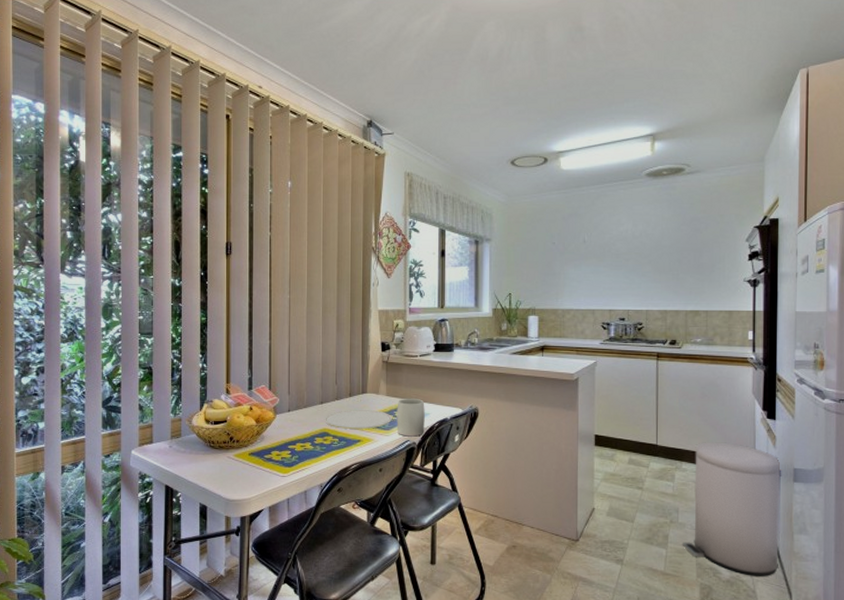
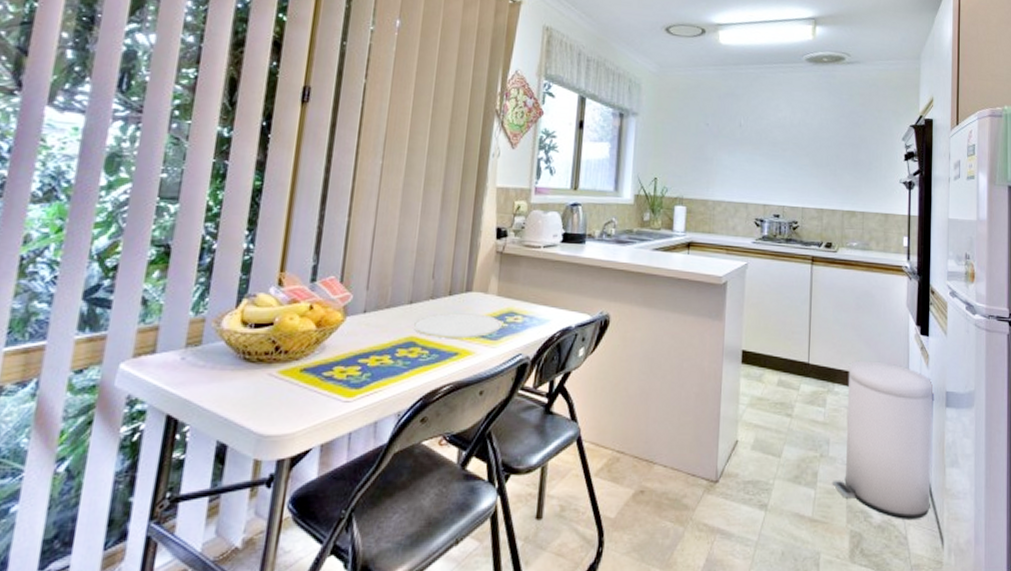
mug: present [396,398,425,437] -> none [506,299,545,349]

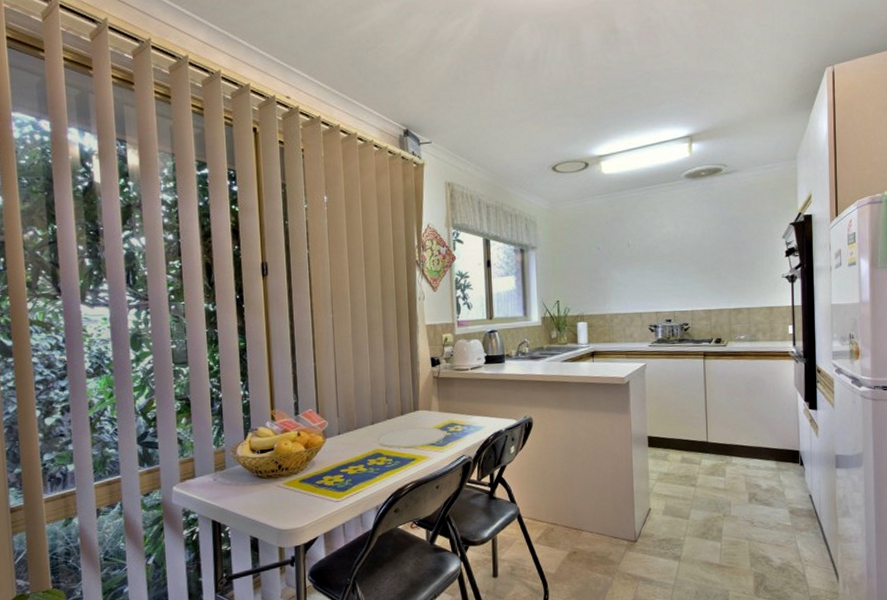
pedal bin: present [832,360,935,519] -> none [735,435,825,561]

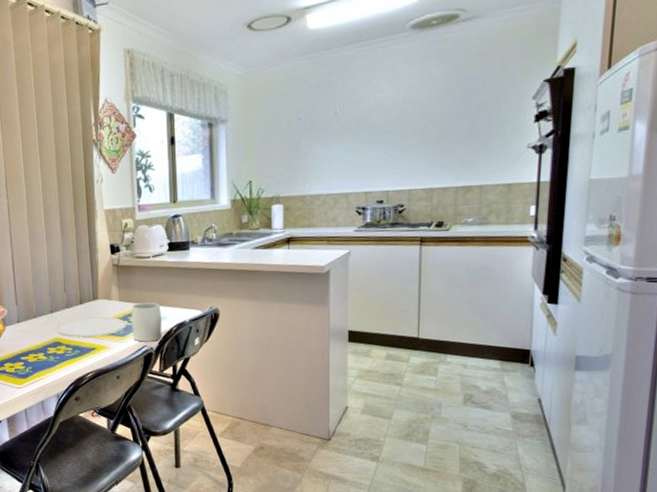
mug: none [450,412,480,452] -> present [131,302,162,342]

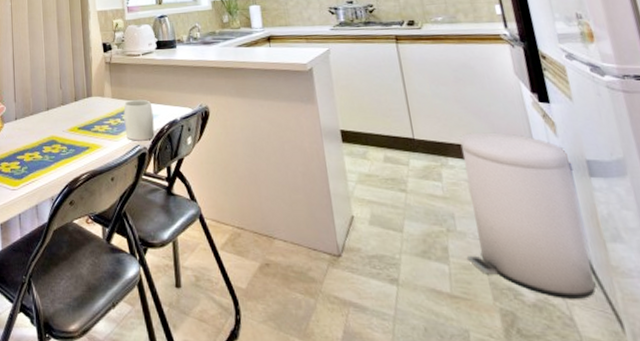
plate: present [56,316,126,337] -> none [52,113,120,136]
pedal bin: none [444,331,562,469] -> present [459,132,596,299]

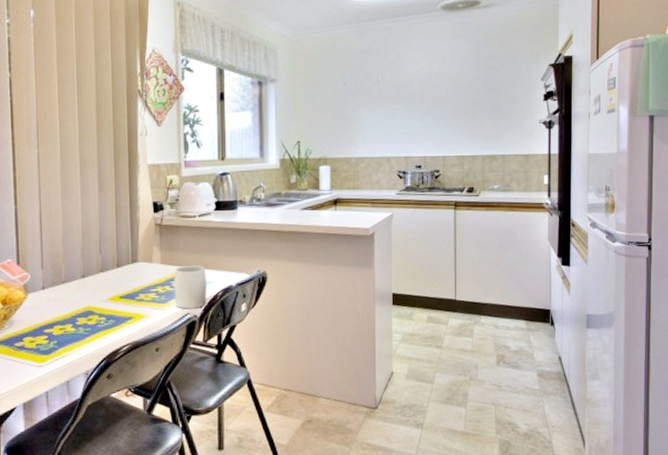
pedal bin: present [459,132,596,299] -> none [481,292,576,427]

